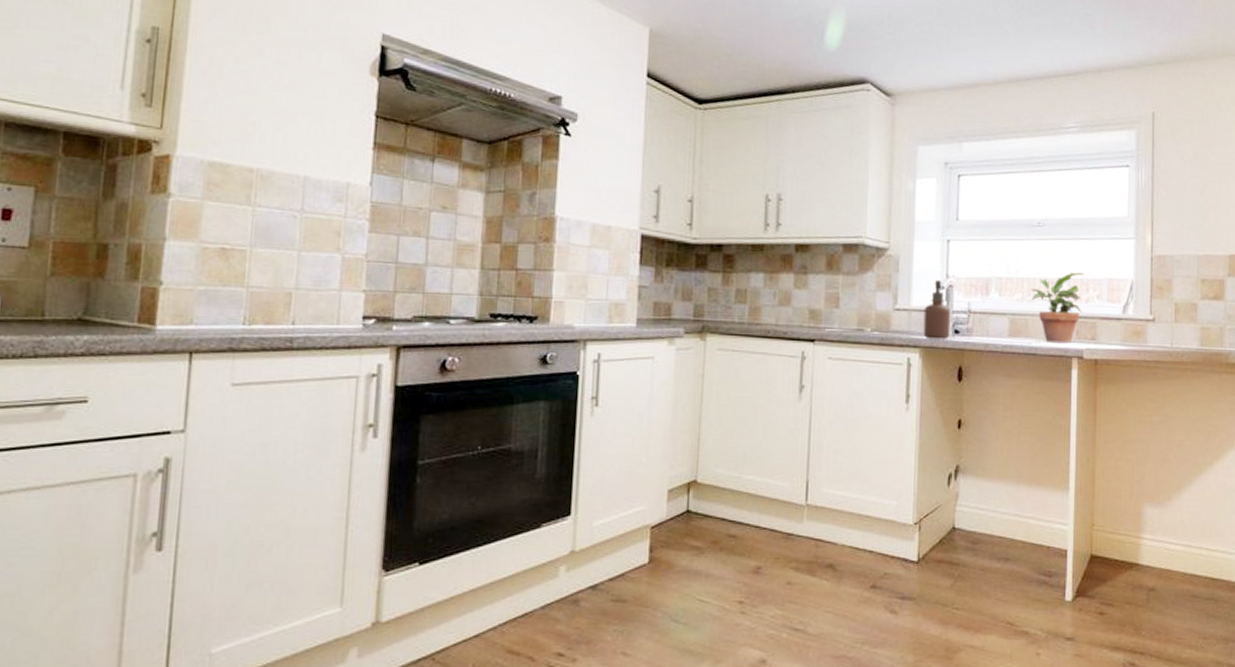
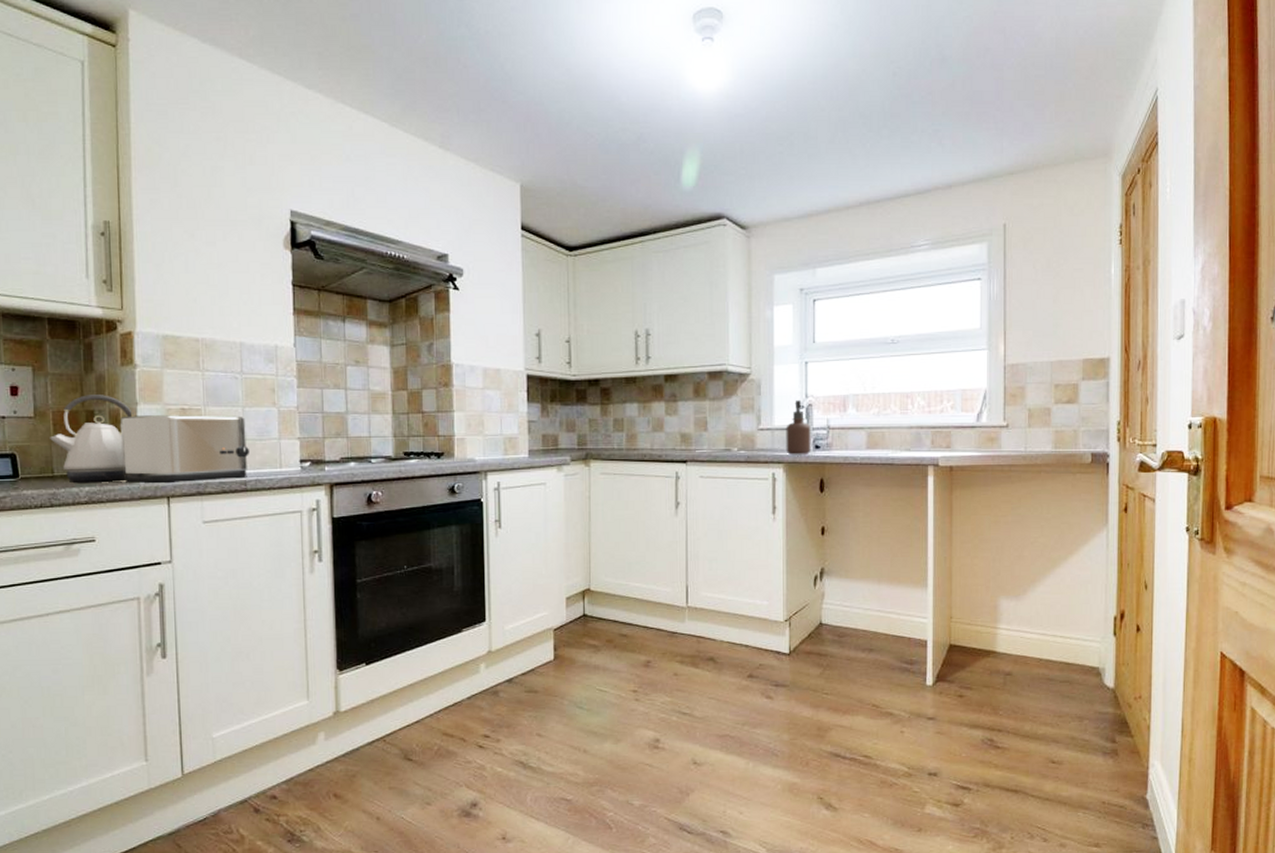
kettle: none [43,225,160,332] -> present [48,395,134,484]
toaster: none [136,252,301,336] -> present [119,415,249,484]
potted plant: present [1031,272,1085,344] -> none [886,385,938,453]

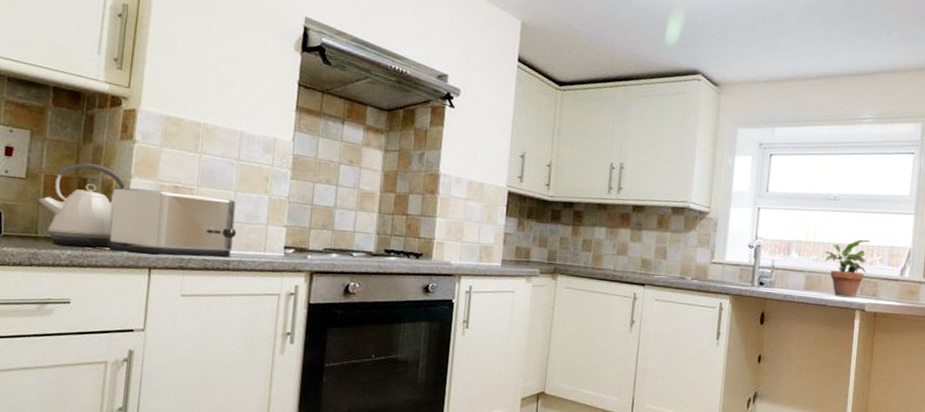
soap dispenser: present [786,400,811,456] -> none [734,240,758,290]
potted plant: none [886,385,938,453] -> present [825,239,871,298]

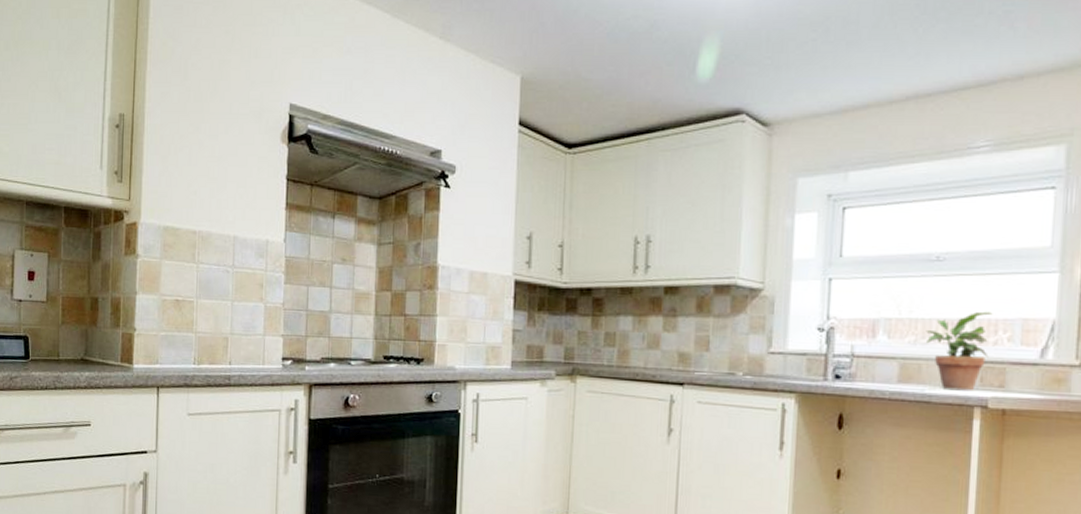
kettle: present [37,163,127,249] -> none [57,282,133,369]
toaster: present [108,187,236,258] -> none [119,304,235,374]

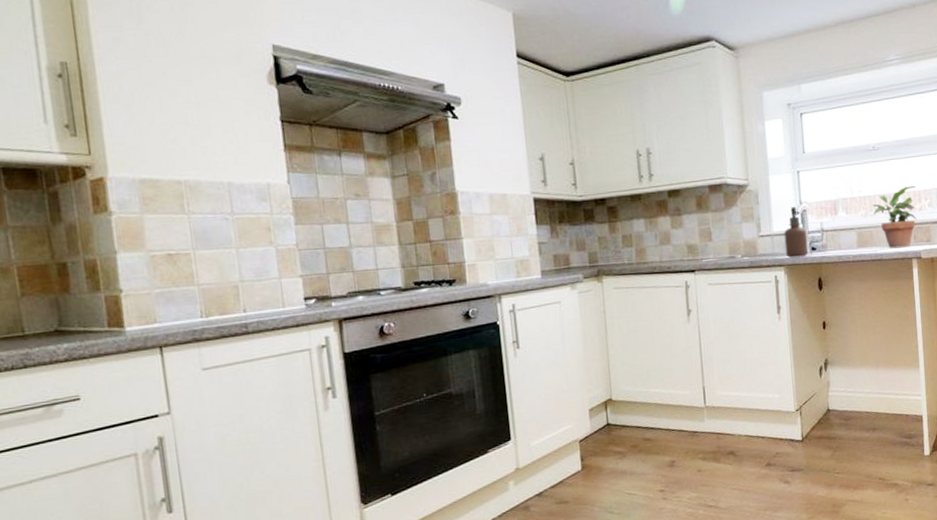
soap dispenser: none [799,322,832,386] -> present [784,207,809,259]

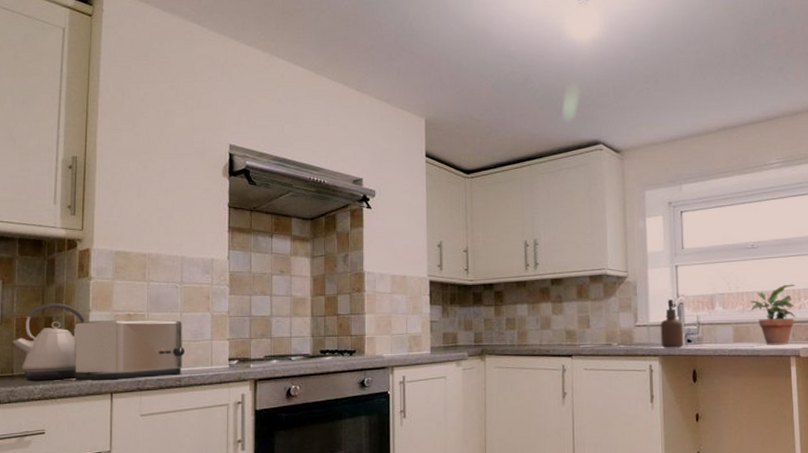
kettle: none [15,245,113,341] -> present [11,303,86,382]
toaster: none [97,257,248,336] -> present [73,320,185,381]

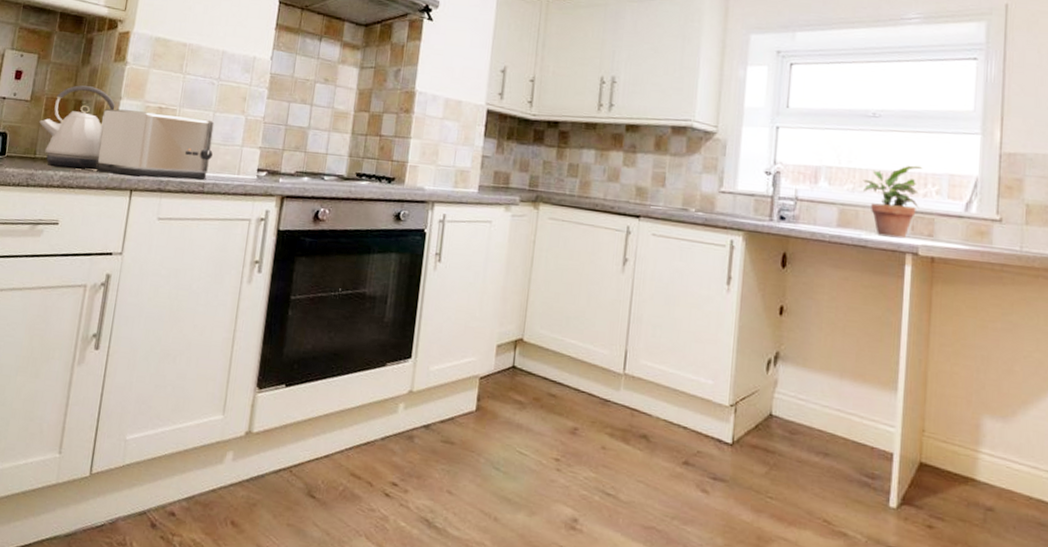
soap dispenser: present [660,299,684,349] -> none [747,166,777,226]

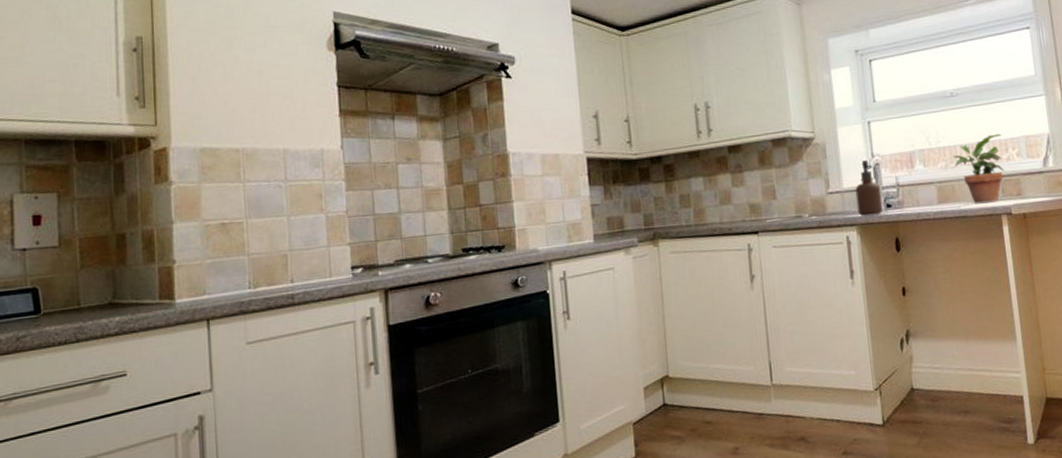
kettle: present [38,85,116,171] -> none [75,216,169,314]
toaster: present [96,108,215,181] -> none [153,225,296,308]
soap dispenser: none [747,166,777,226] -> present [855,160,883,217]

